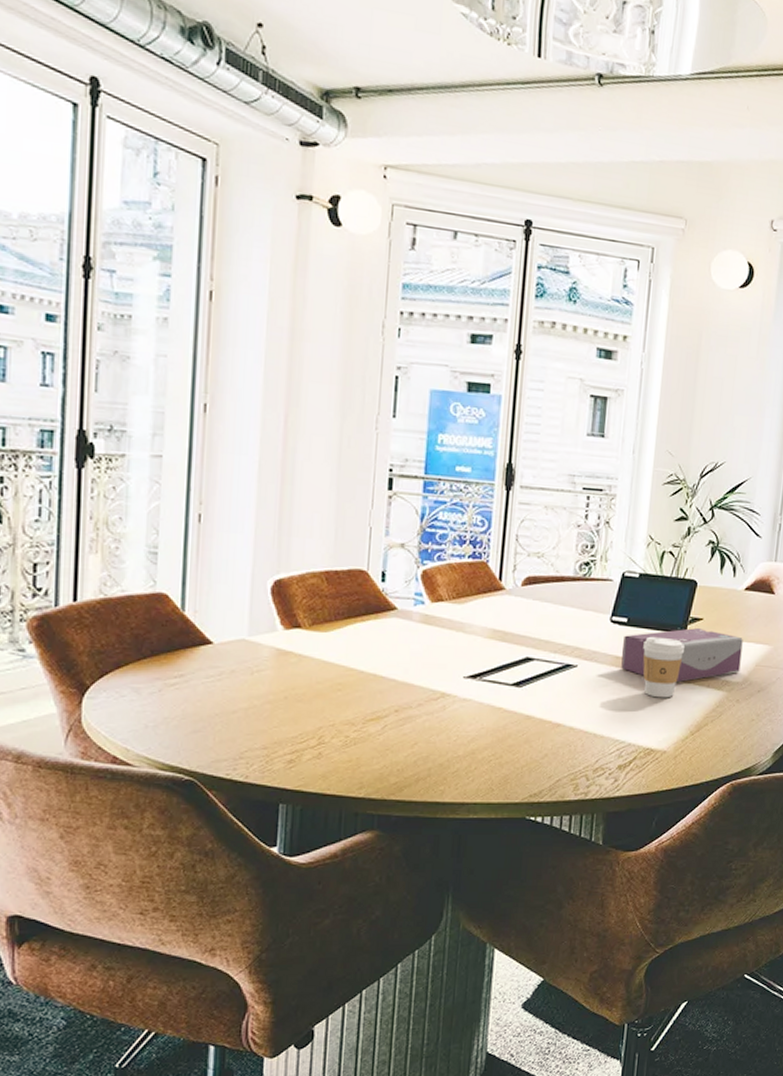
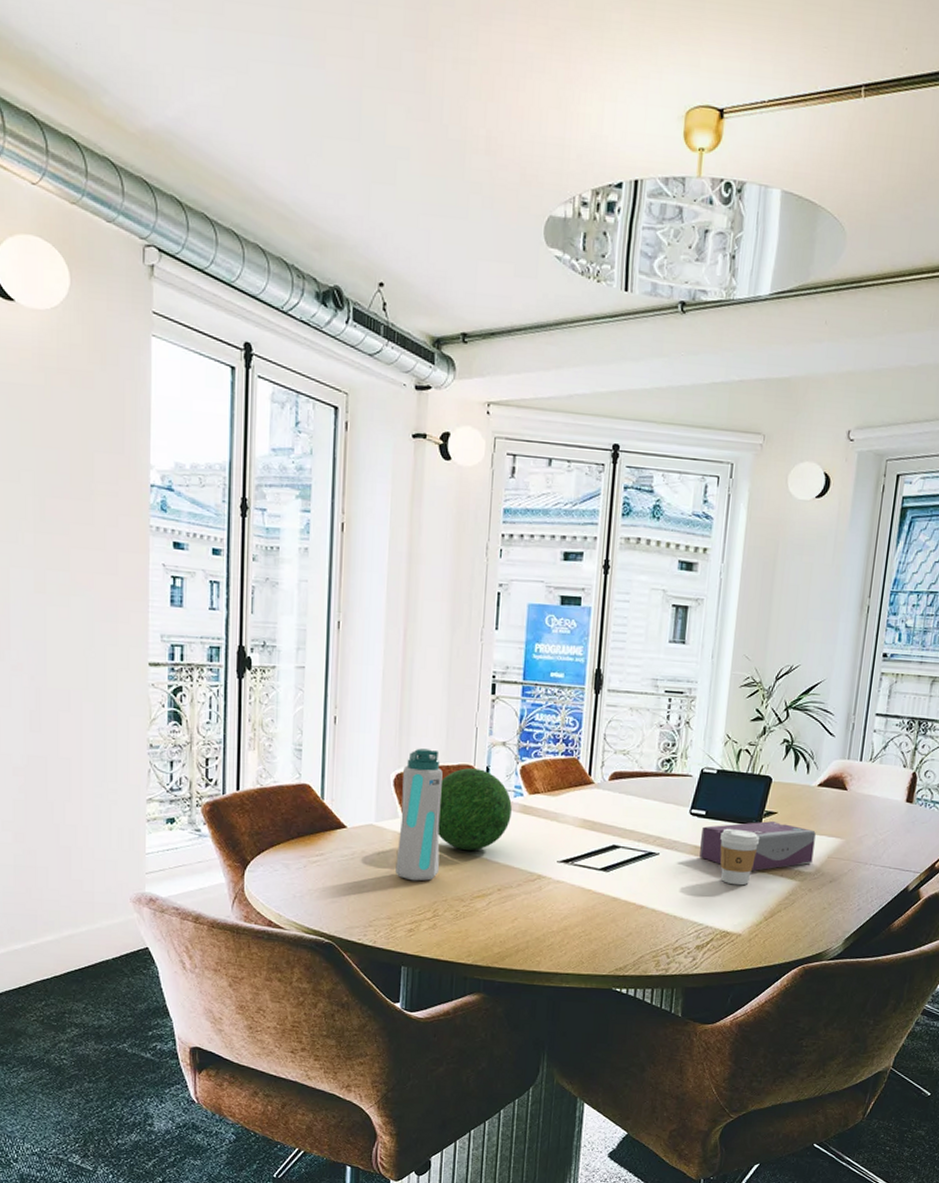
water bottle: none [273,551,330,704] -> present [395,748,443,881]
decorative ball: none [324,573,411,668] -> present [438,768,512,851]

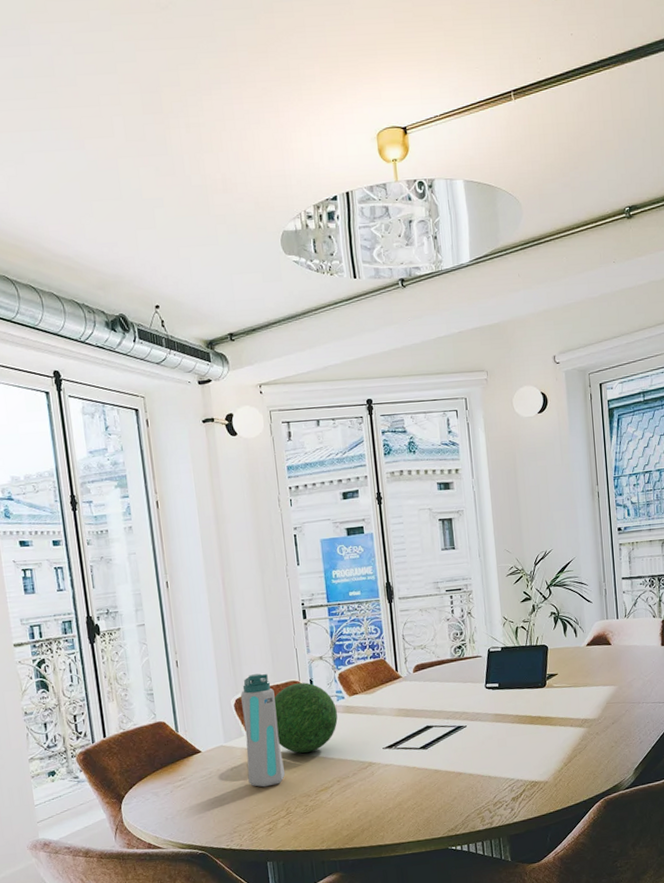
tissue box: present [699,821,816,871] -> none [498,682,595,726]
coffee cup: present [720,828,760,886] -> none [514,693,548,741]

